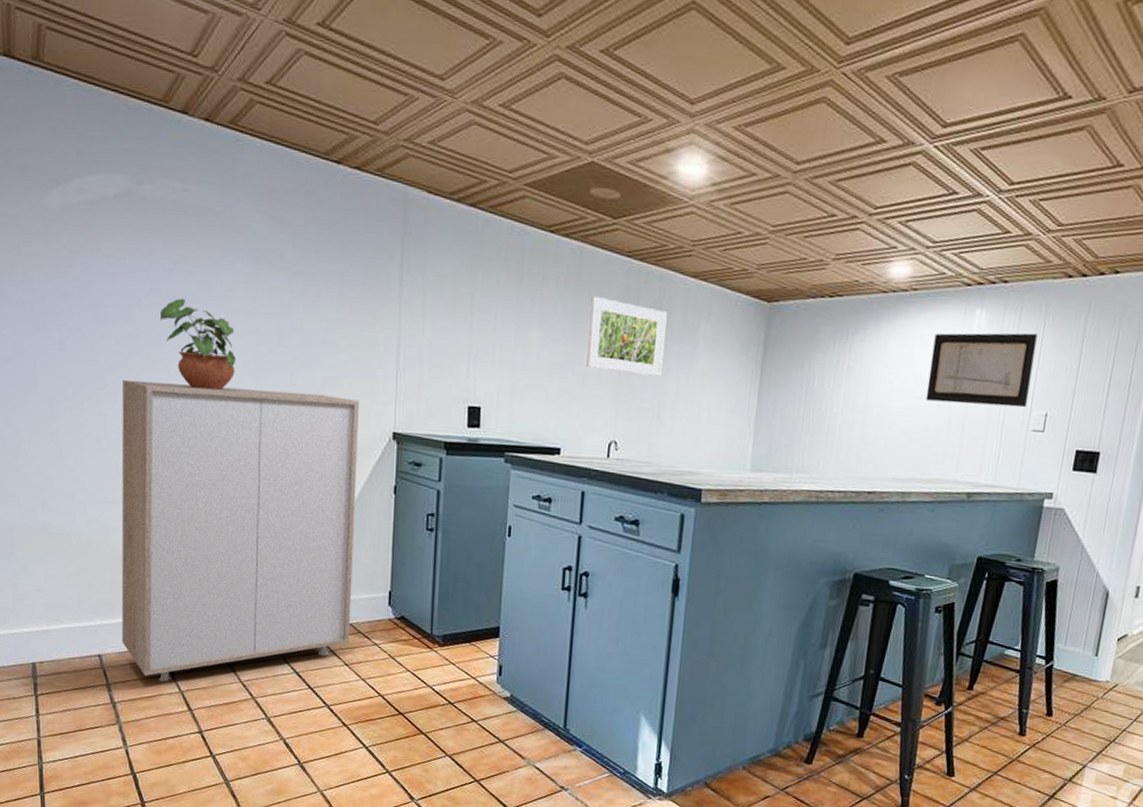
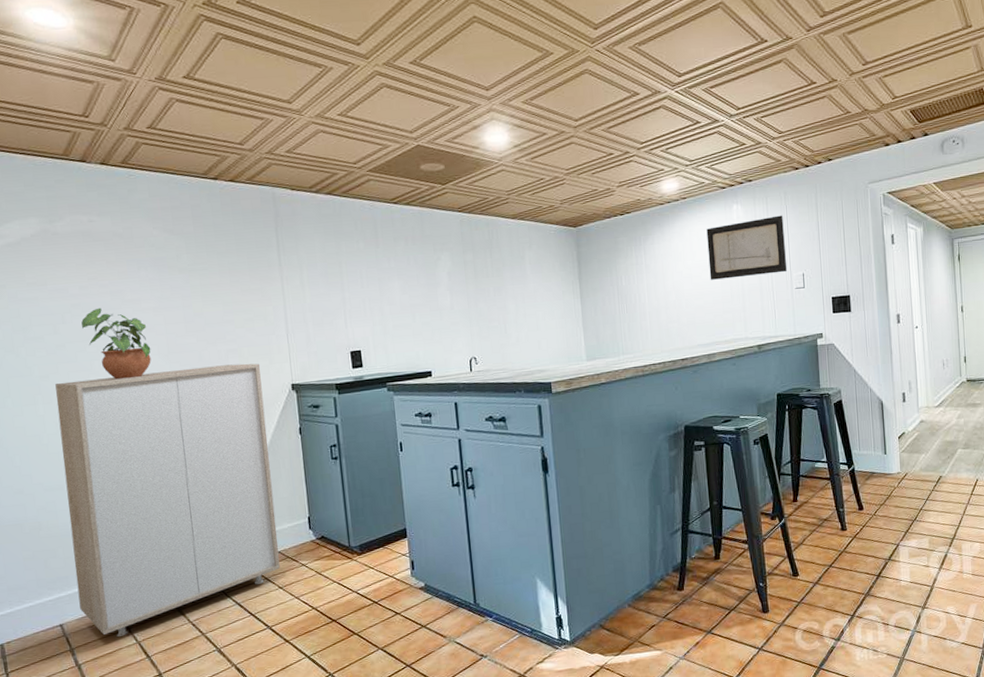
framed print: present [586,295,667,377] -> none [436,246,502,303]

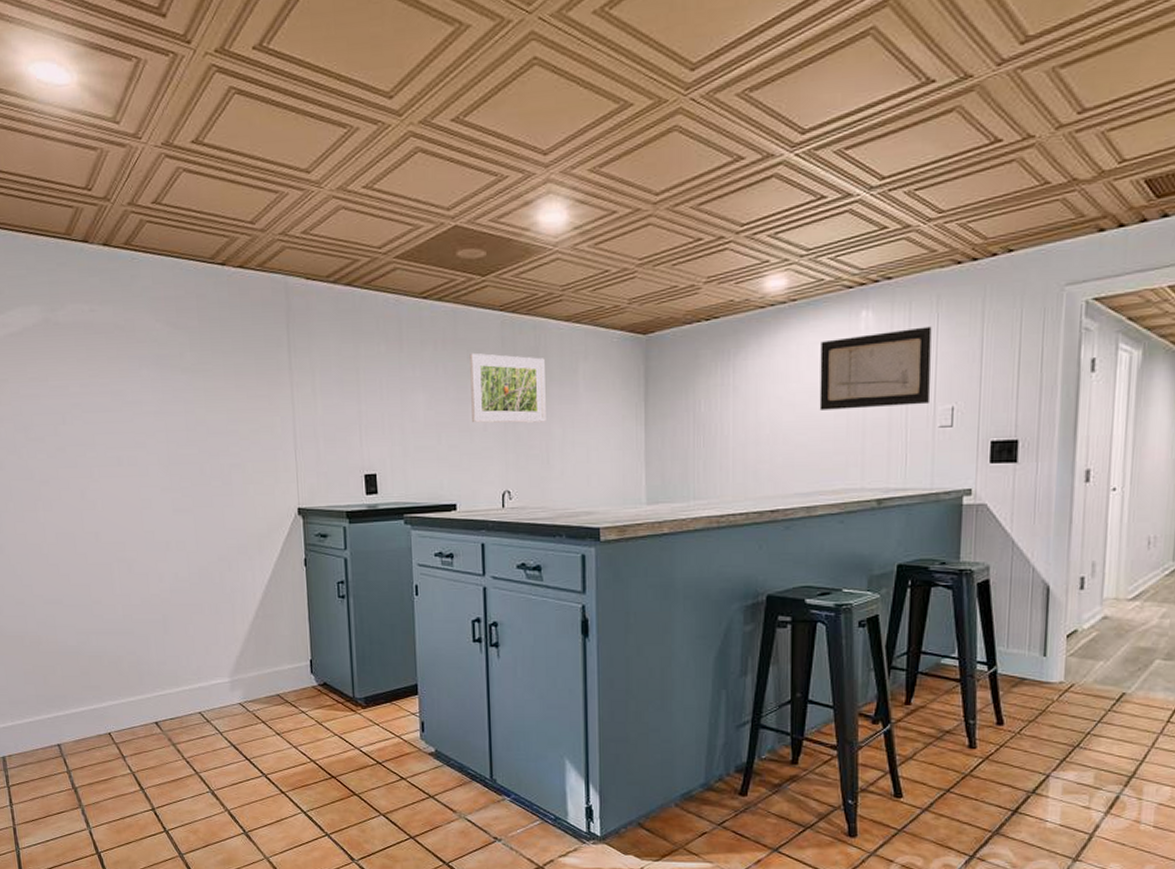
storage cabinet: present [55,363,280,637] -> none [55,481,278,764]
potted plant: present [81,307,151,380] -> none [82,409,151,490]
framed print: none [436,246,502,303] -> present [470,352,546,423]

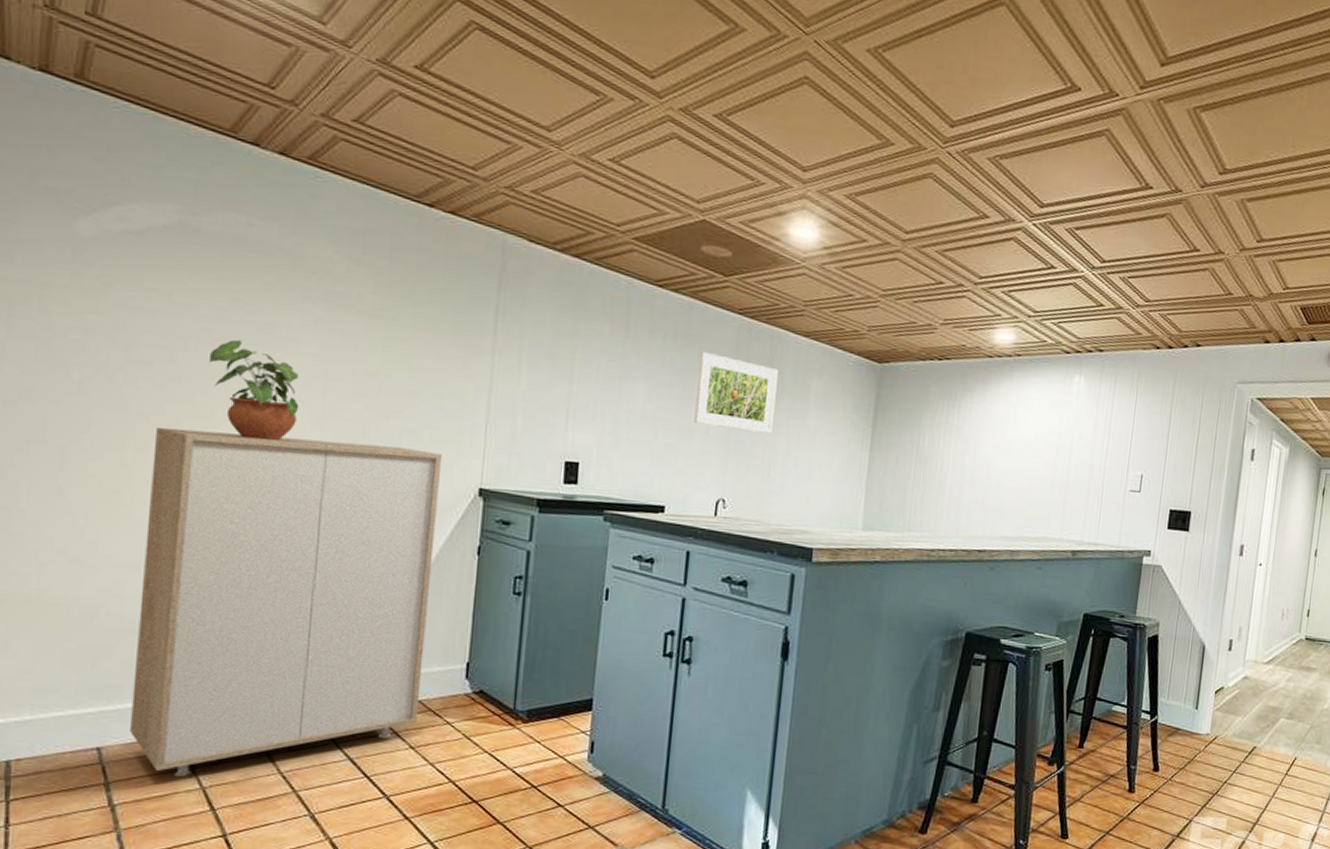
storage cabinet: none [55,481,278,764] -> present [130,427,443,777]
potted plant: none [82,409,151,490] -> present [210,339,300,441]
wall art: present [819,326,932,410] -> none [1031,397,1131,469]

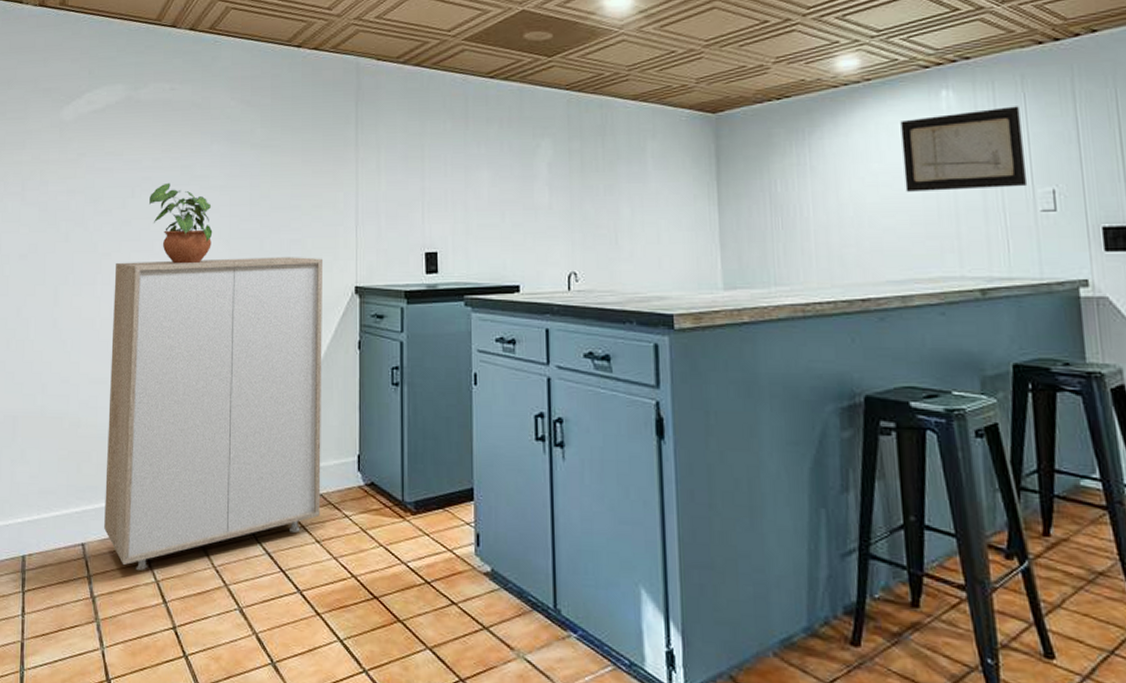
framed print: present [694,351,778,434] -> none [535,130,614,202]
wall art: none [1031,397,1131,469] -> present [900,106,1028,192]

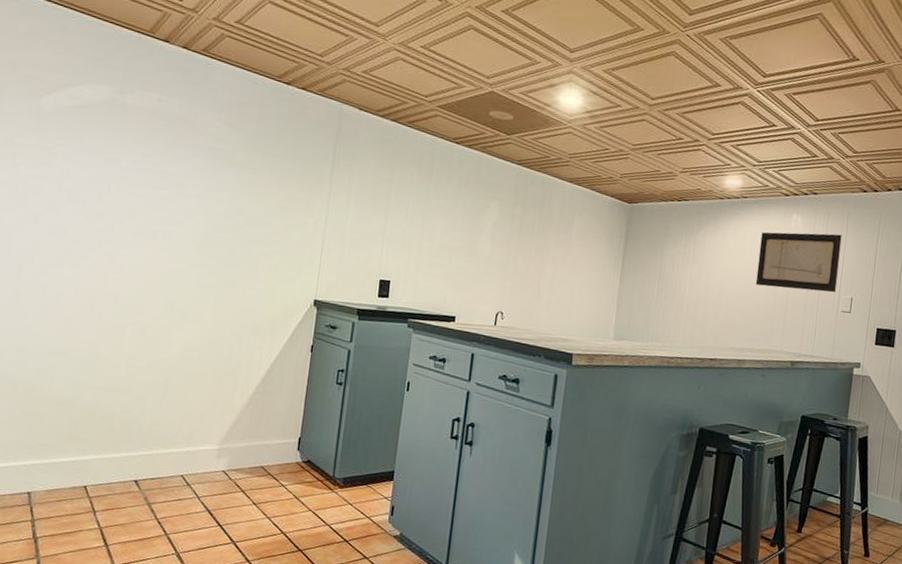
storage cabinet: present [104,257,324,570] -> none [52,249,289,518]
potted plant: present [150,182,213,264] -> none [125,184,188,261]

